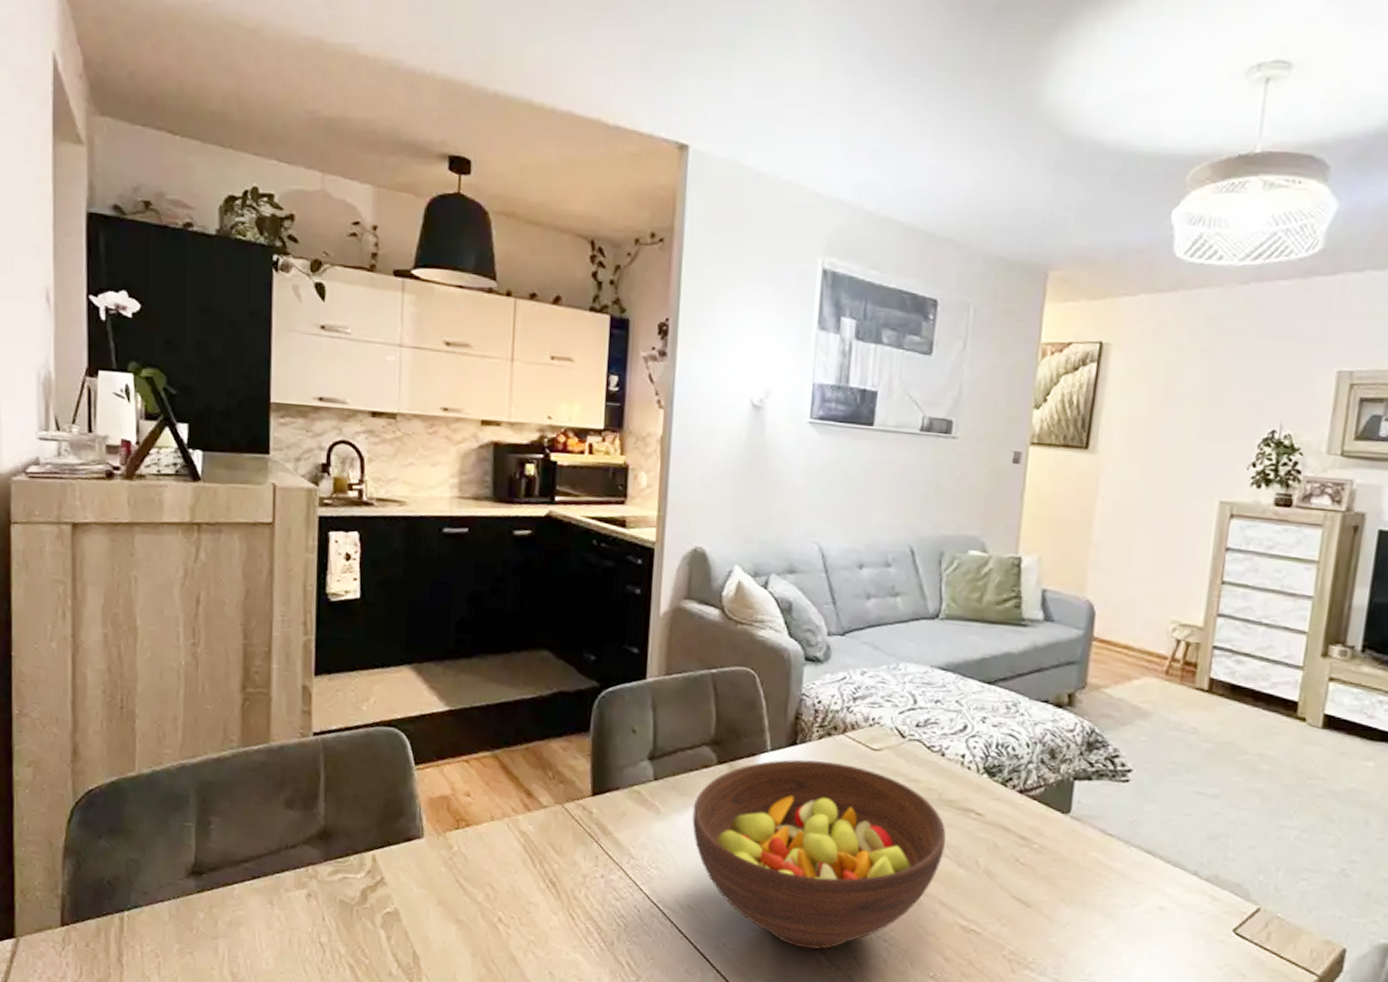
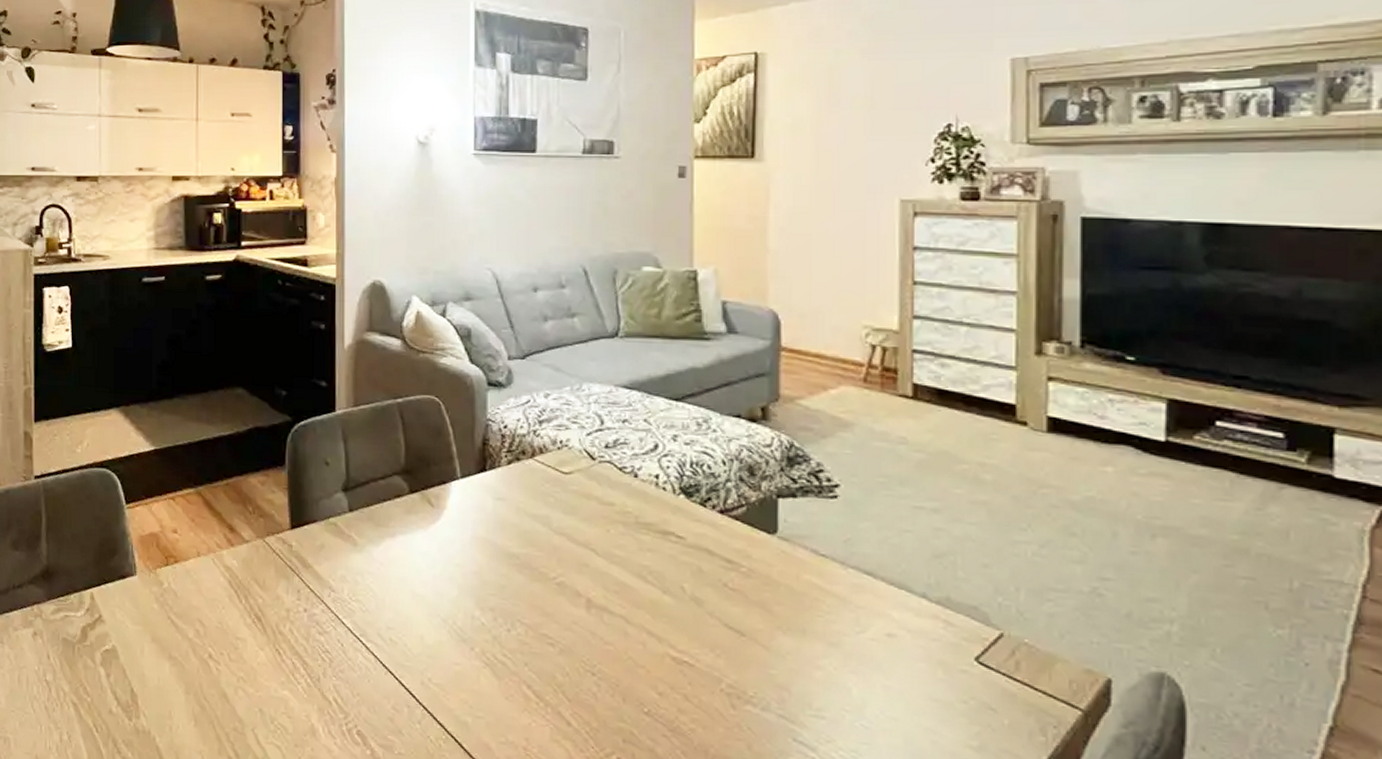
fruit bowl: present [692,759,946,950] -> none [388,486,647,684]

